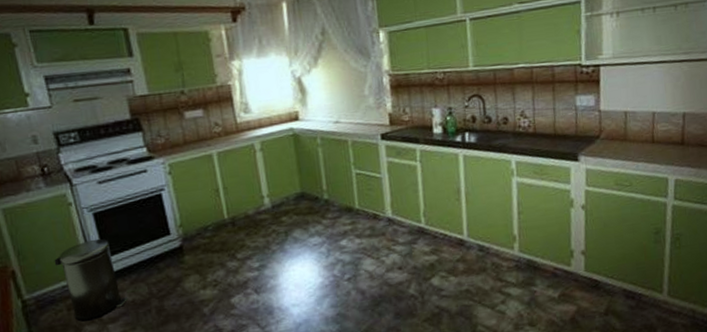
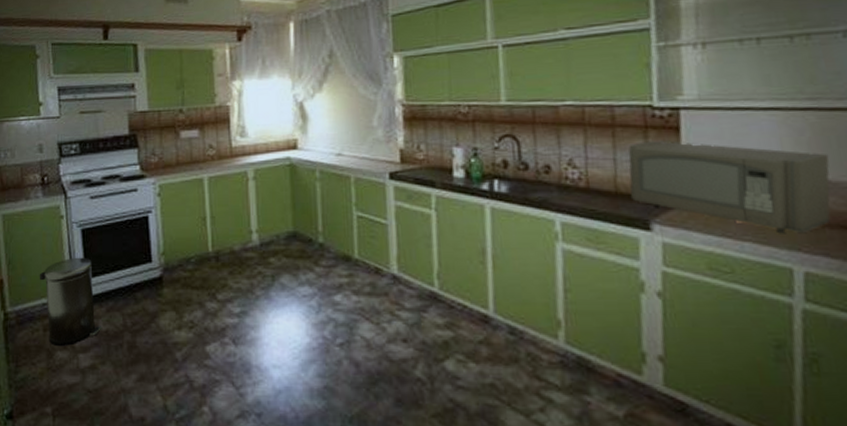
microwave: none [564,91,694,154] -> present [628,140,831,234]

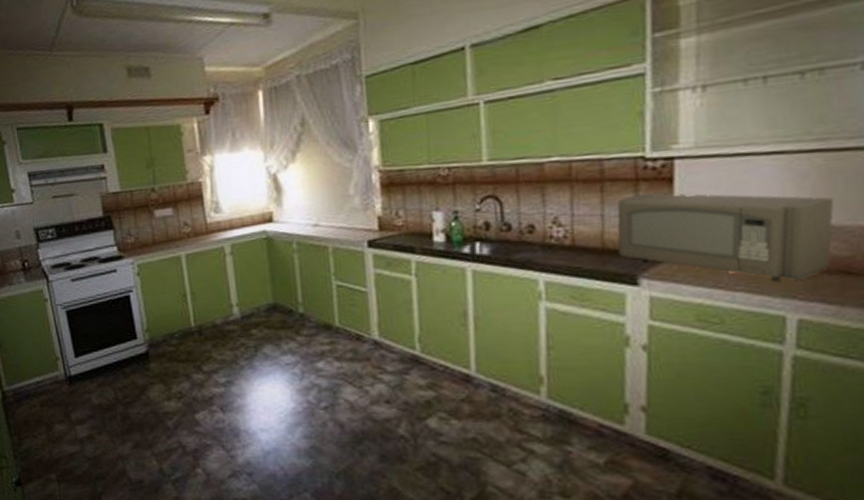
pedal bin: present [39,257,103,346] -> none [30,337,96,419]

